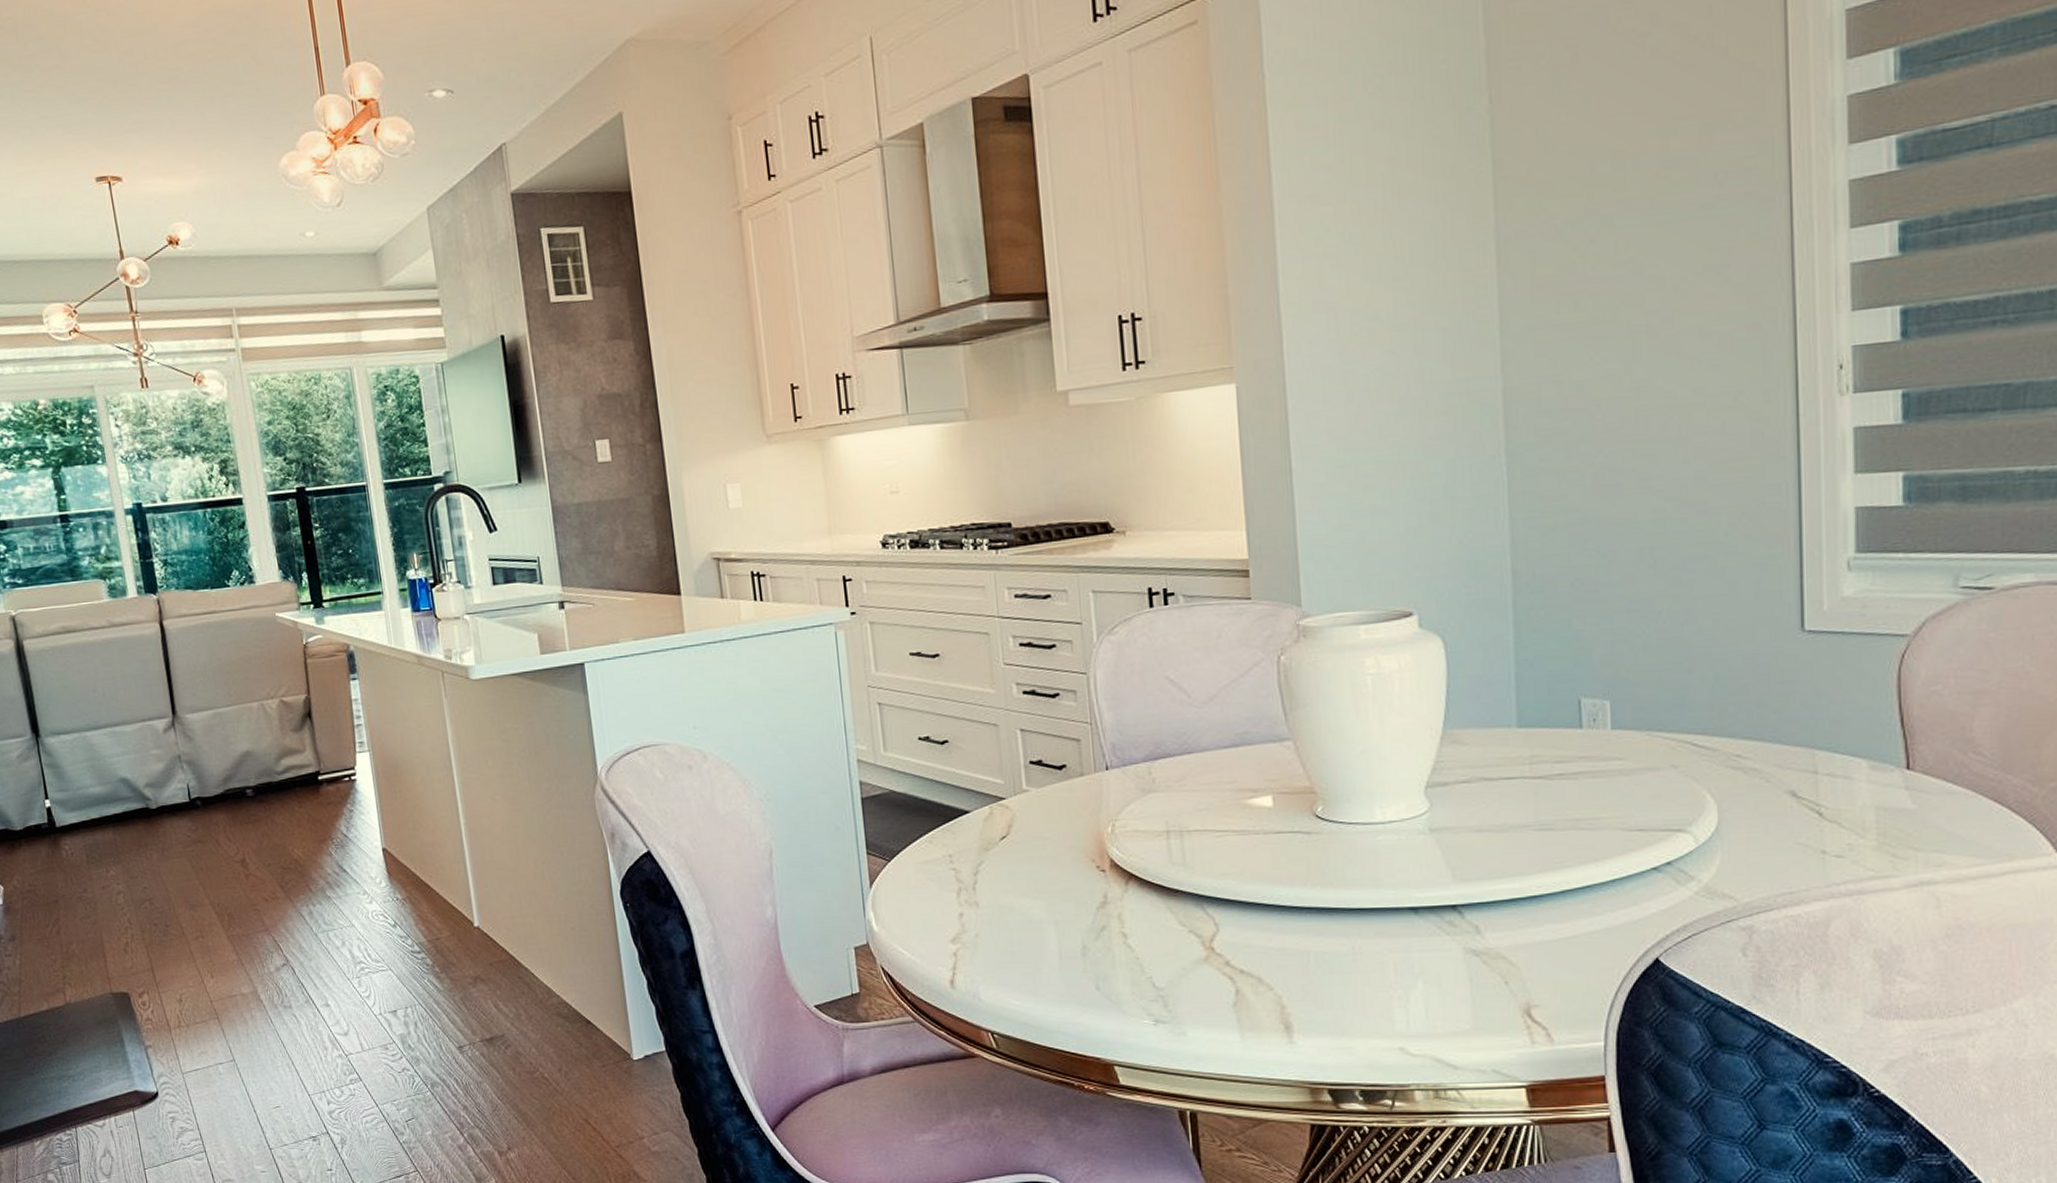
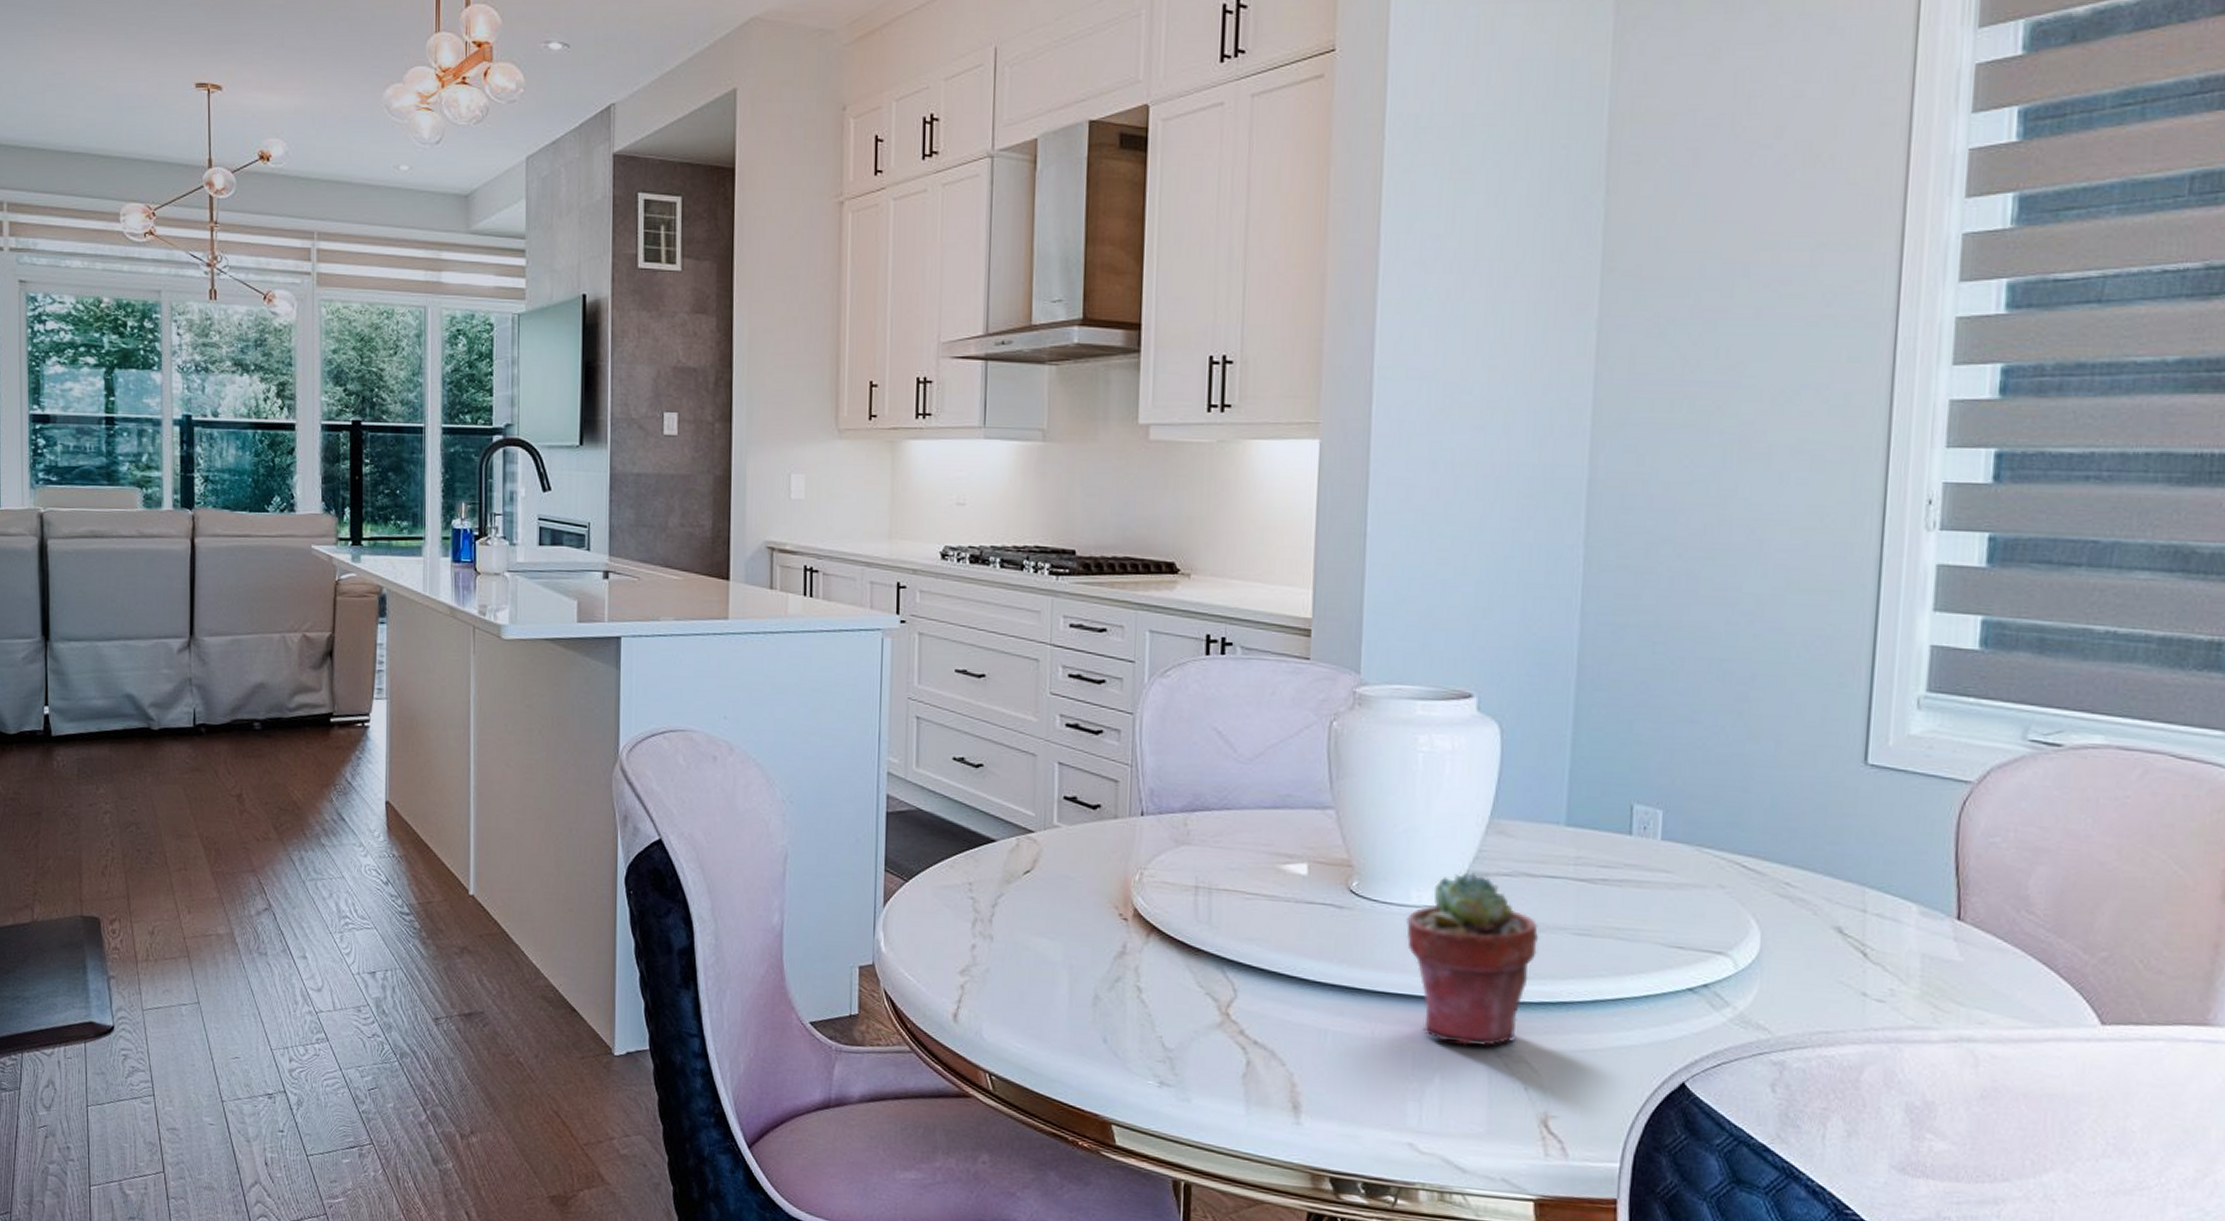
potted succulent: none [1374,783,1503,949] -> present [1406,872,1539,1047]

